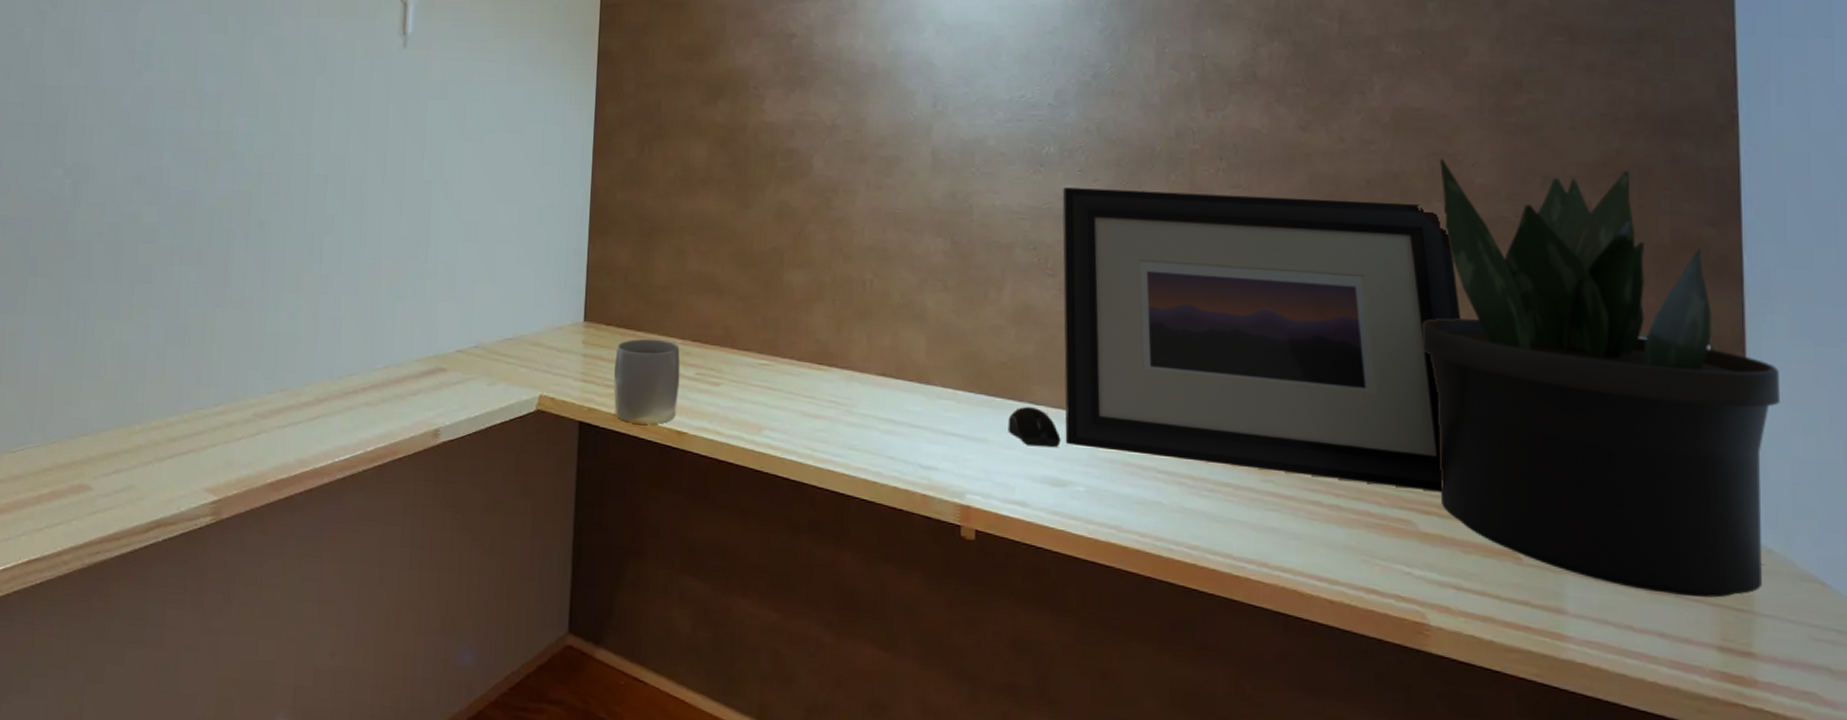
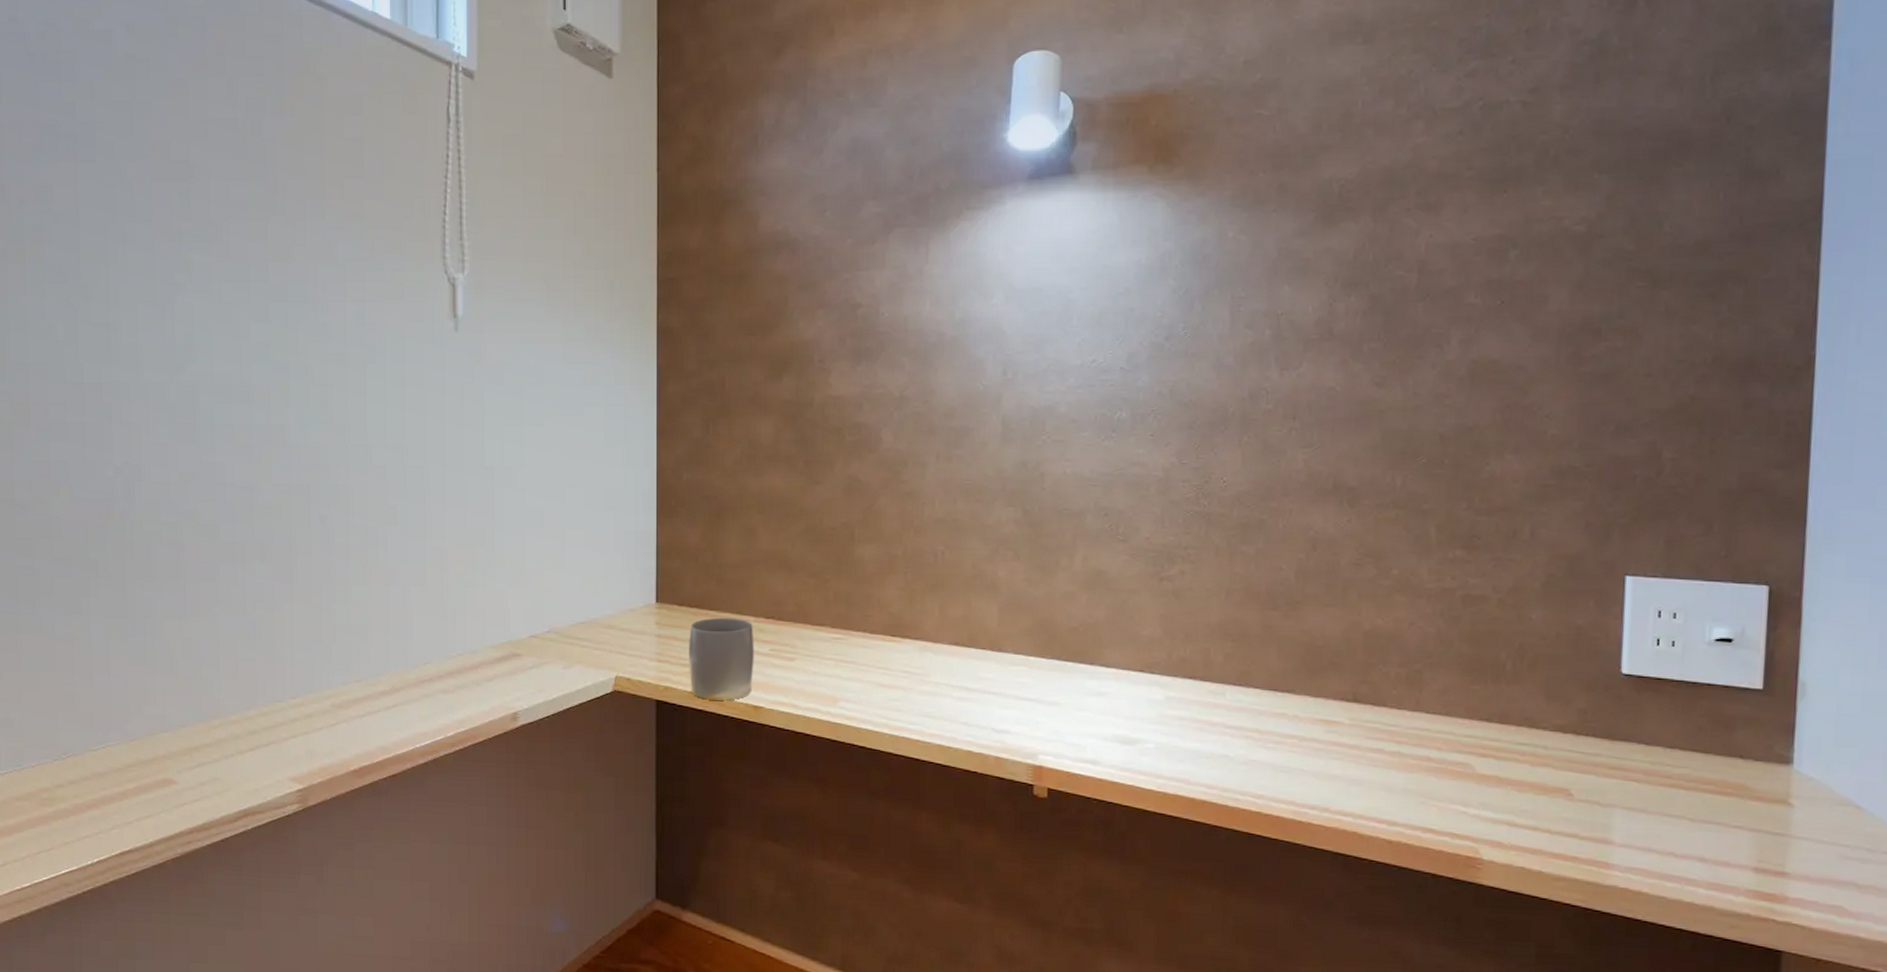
computer mouse: present [1008,406,1061,447] -> none [1079,669,1131,708]
picture frame: present [1062,187,1461,493] -> none [1134,452,1527,736]
planter: present [1422,158,1780,598] -> none [1487,410,1834,824]

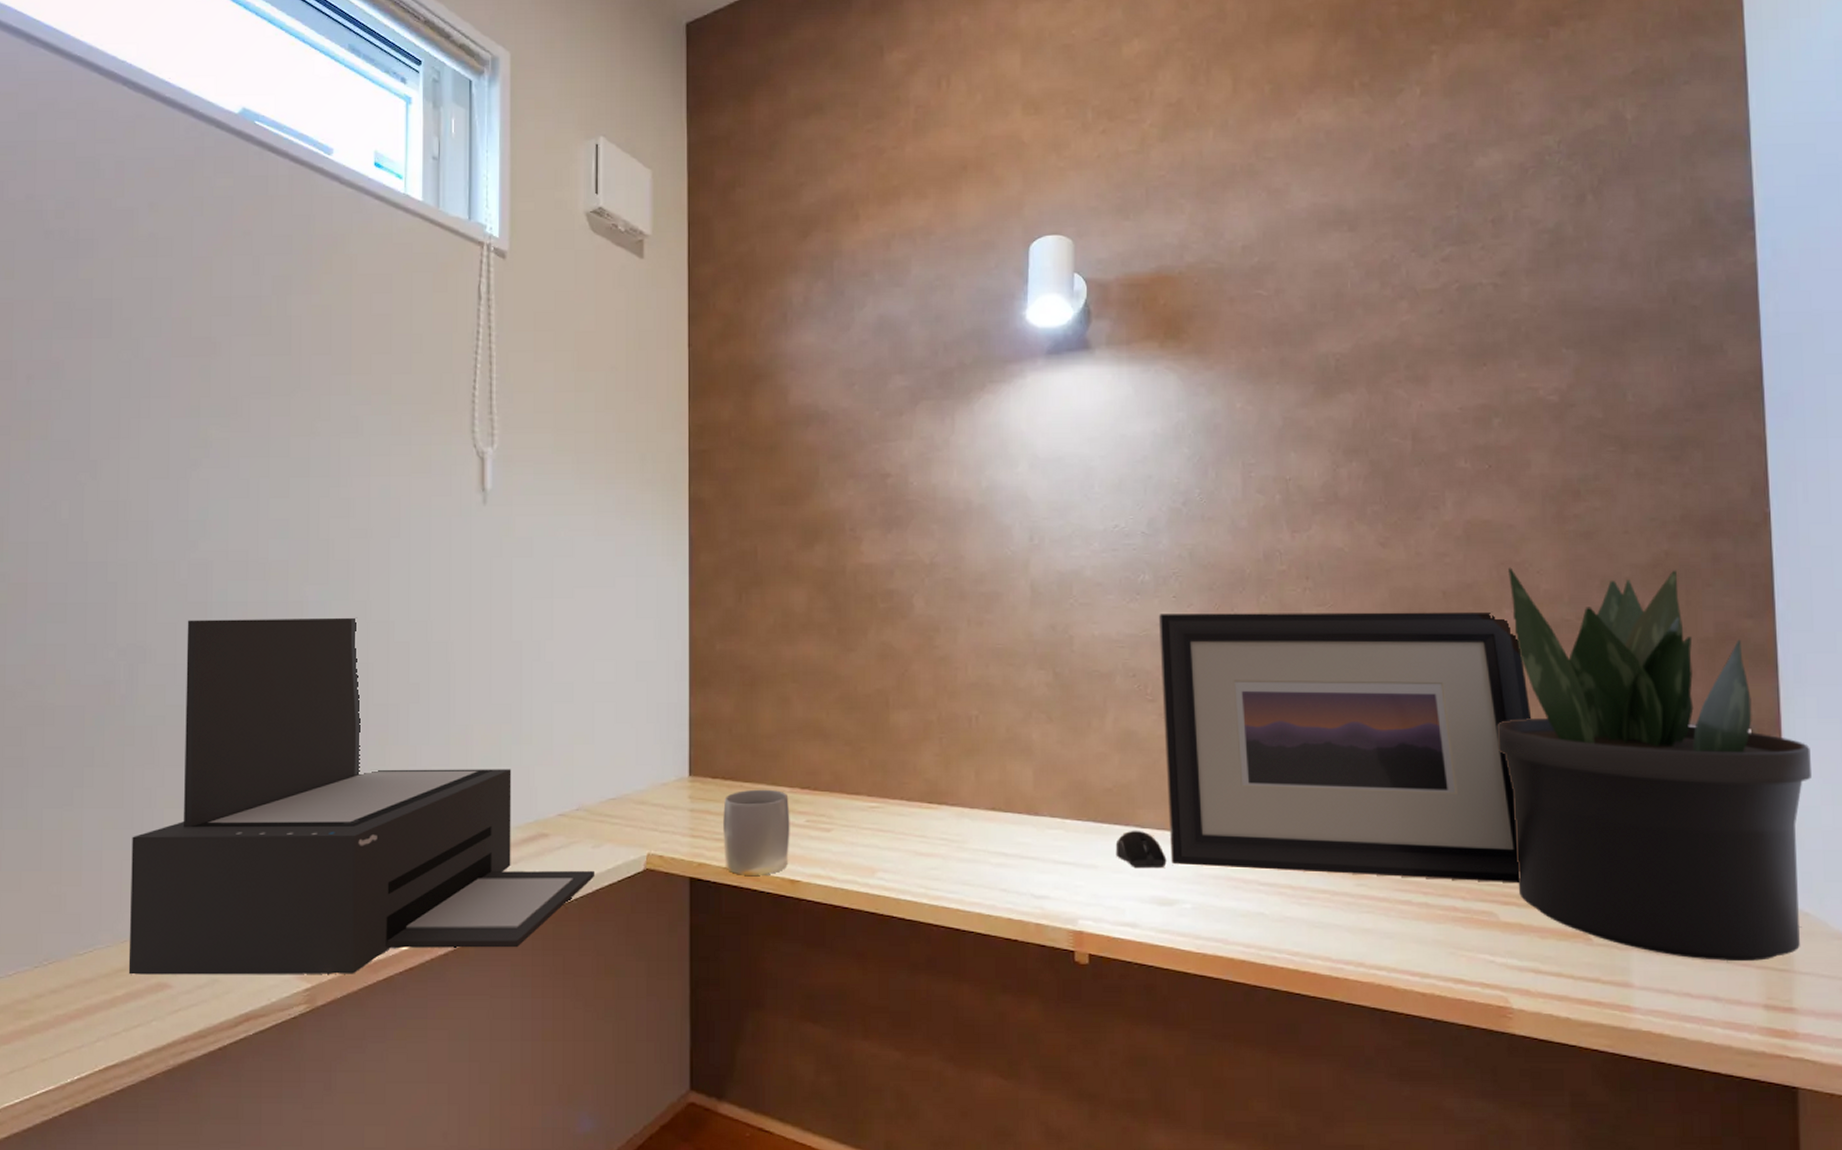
printer: none [135,440,566,778] -> present [128,617,595,975]
computer mouse: none [1079,669,1131,708] -> present [1115,830,1167,869]
picture frame: none [1134,452,1527,736] -> present [1158,611,1532,884]
planter: none [1487,410,1834,824] -> present [1497,567,1811,961]

